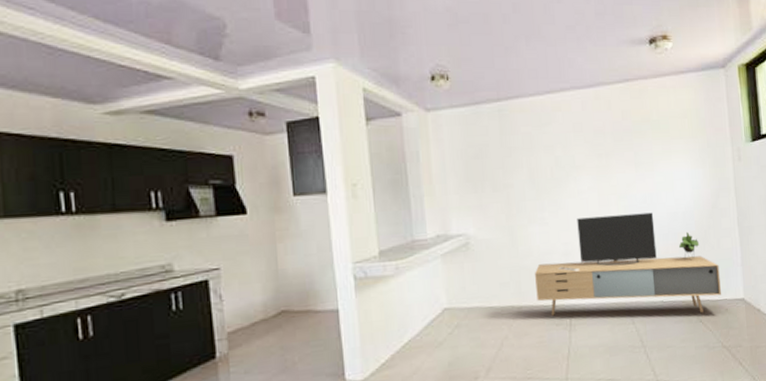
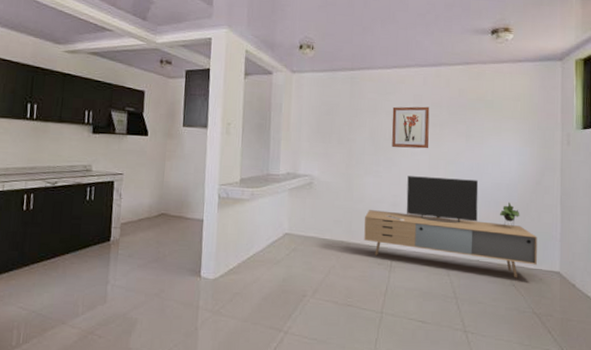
wall art: none [551,135,597,188] -> present [392,106,430,149]

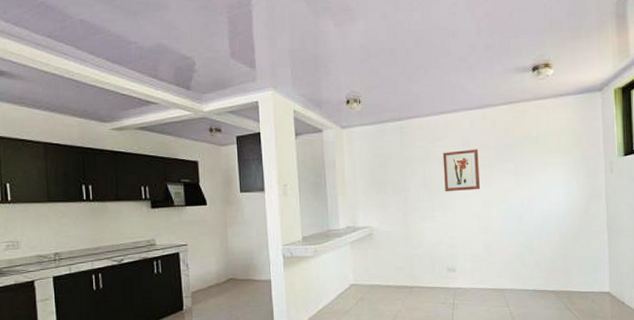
media console: present [364,176,537,278] -> none [425,215,588,302]

